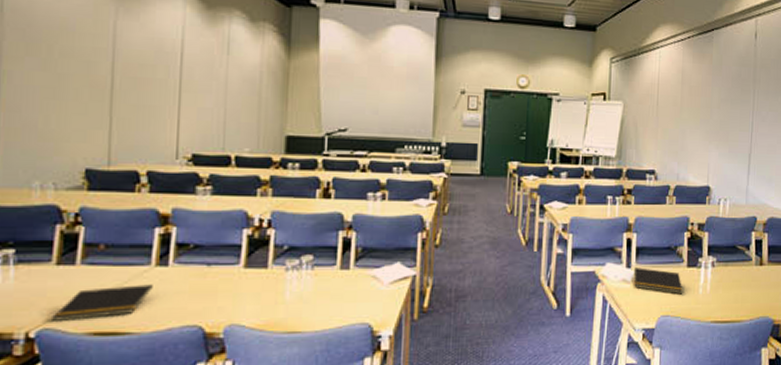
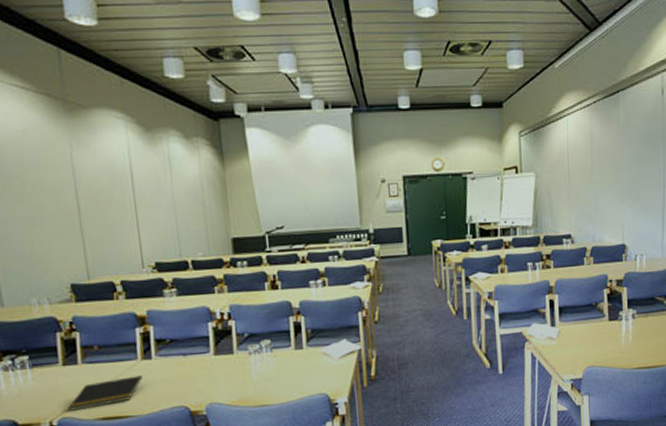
notepad: present [633,267,683,295] -> none [558,325,606,346]

